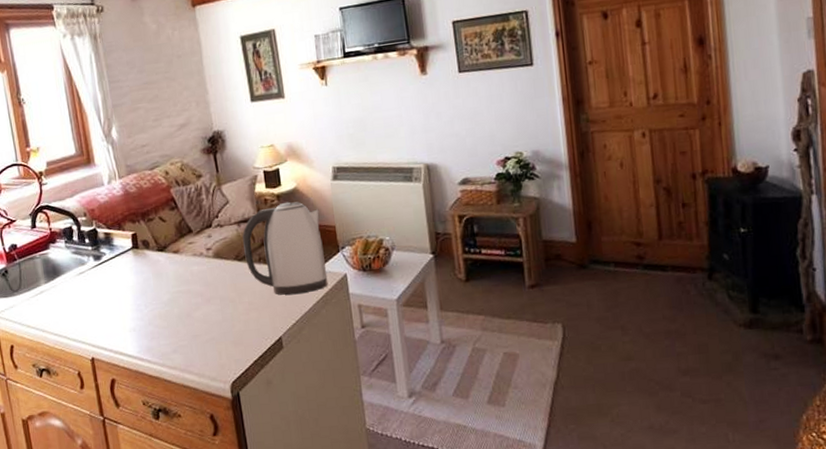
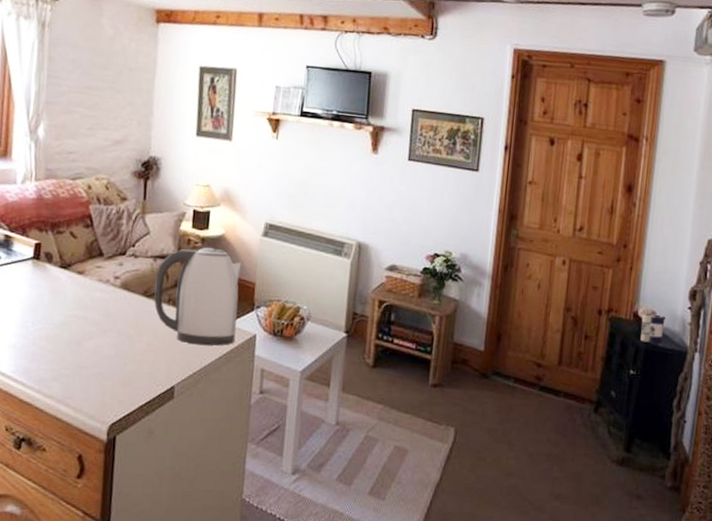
candle: none [742,164,770,197] -> present [640,313,664,345]

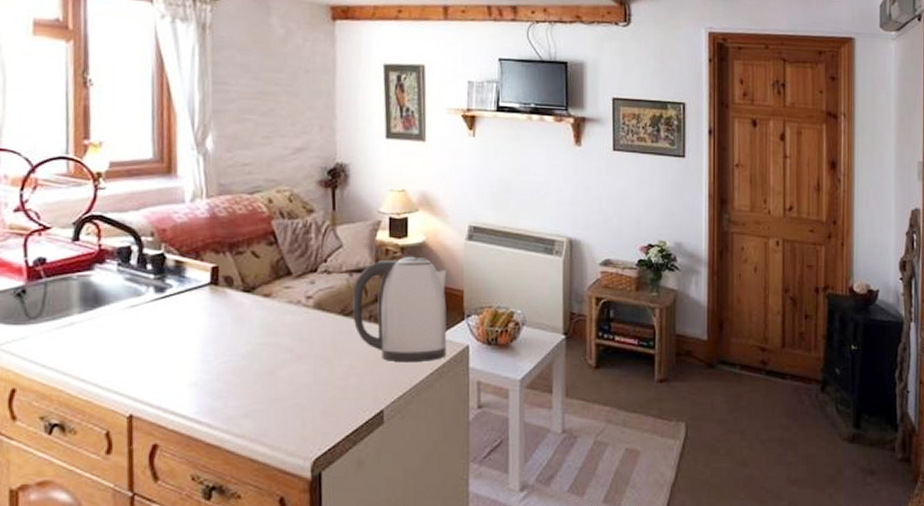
candle: present [640,313,664,345] -> none [857,287,878,318]

